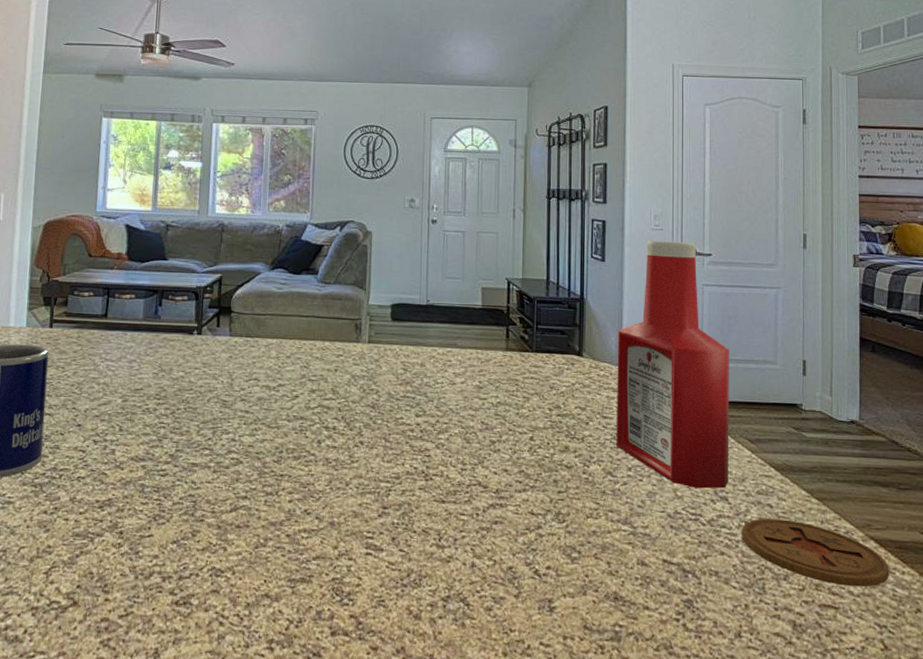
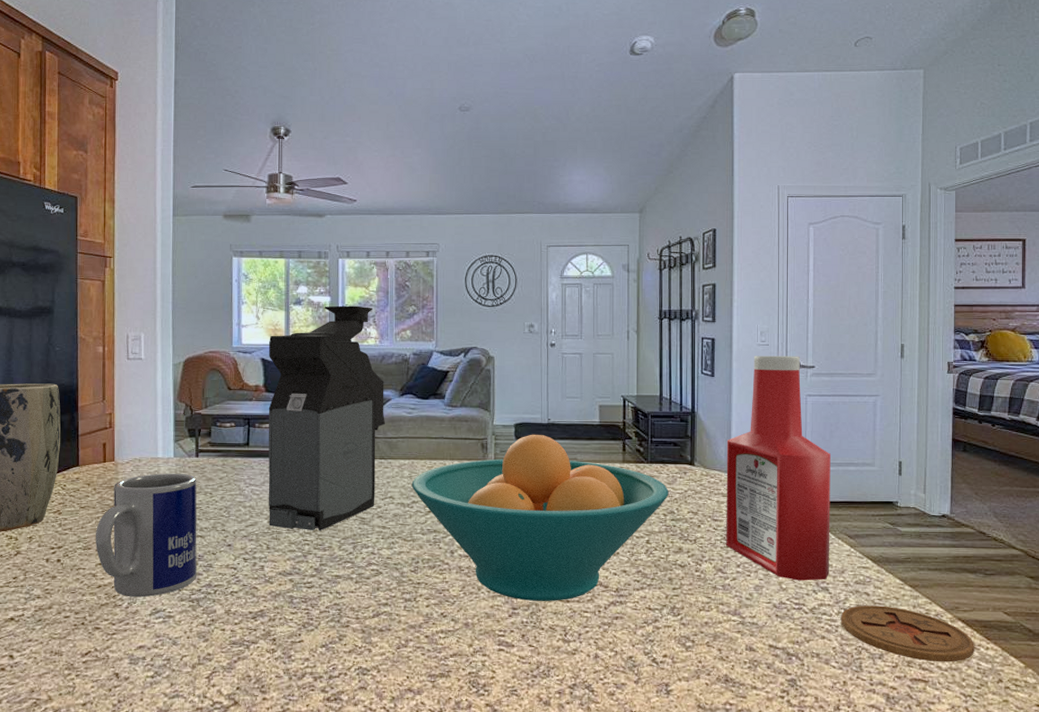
coffee maker: none [123,172,255,414] -> present [268,305,386,532]
fruit bowl: none [278,316,555,501] -> present [411,434,669,601]

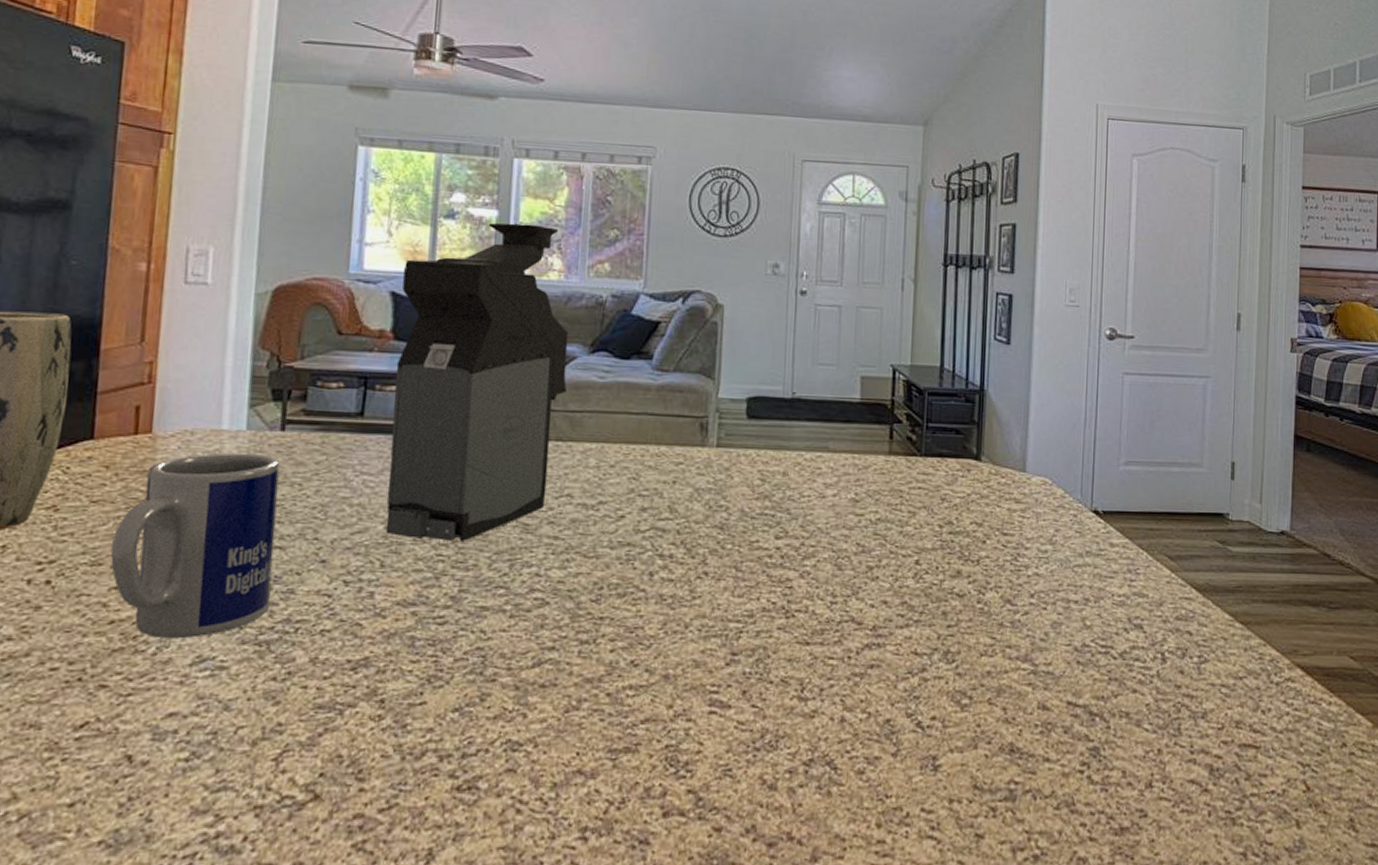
fruit bowl: present [411,434,669,601] -> none [599,412,947,643]
ketchup bottle: present [726,355,831,581] -> none [1017,319,1150,616]
coaster: present [840,605,974,662] -> none [1156,648,1315,722]

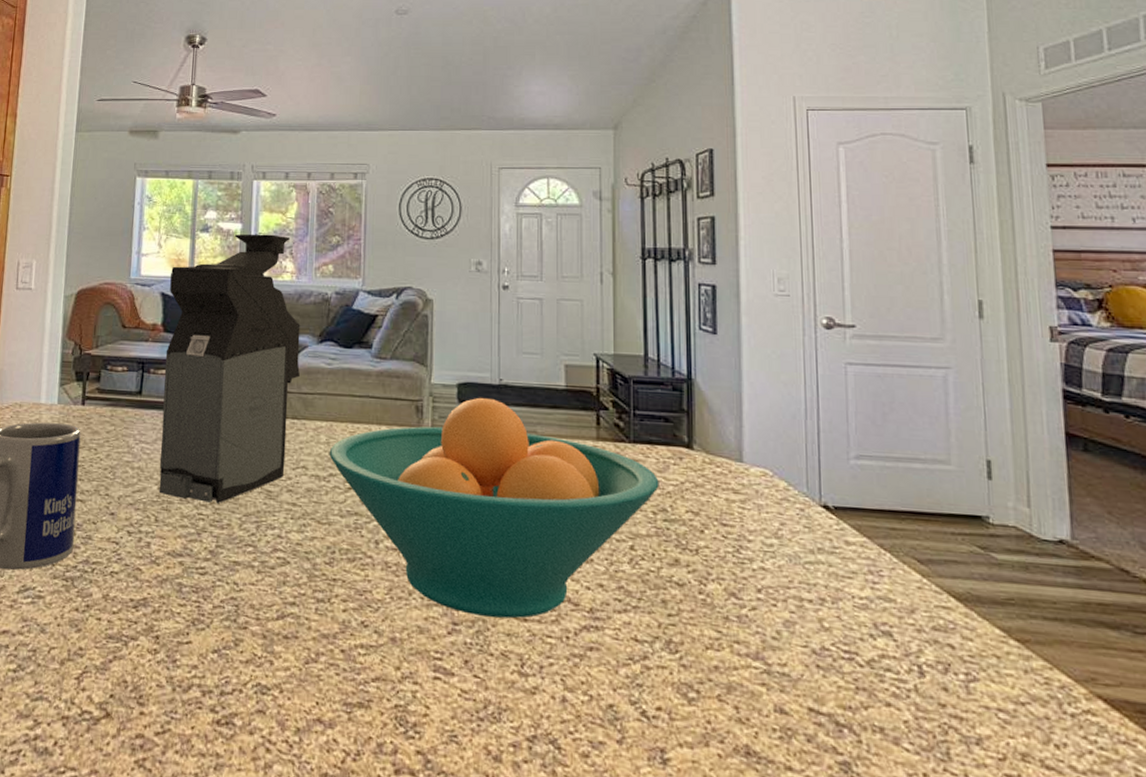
fruit bowl: none [599,412,947,643] -> present [329,397,659,619]

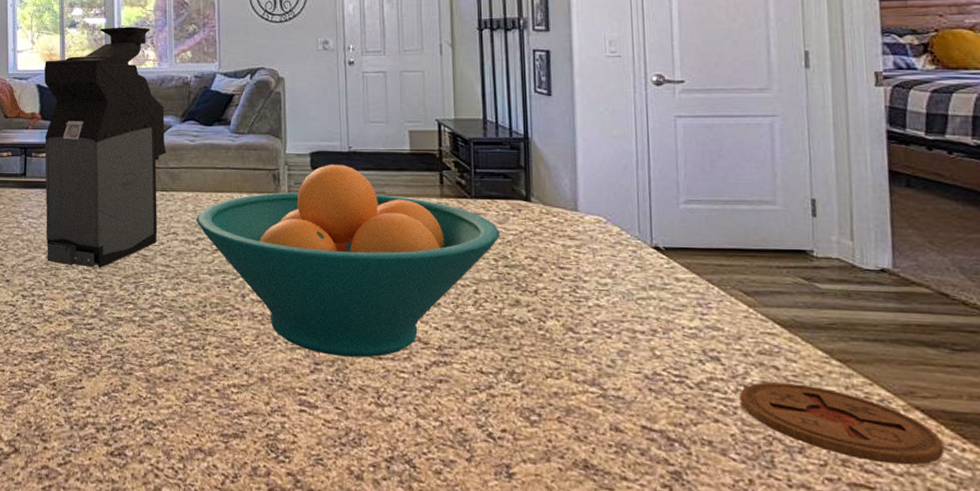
coaster: none [912,662,1128,762] -> present [739,382,944,465]

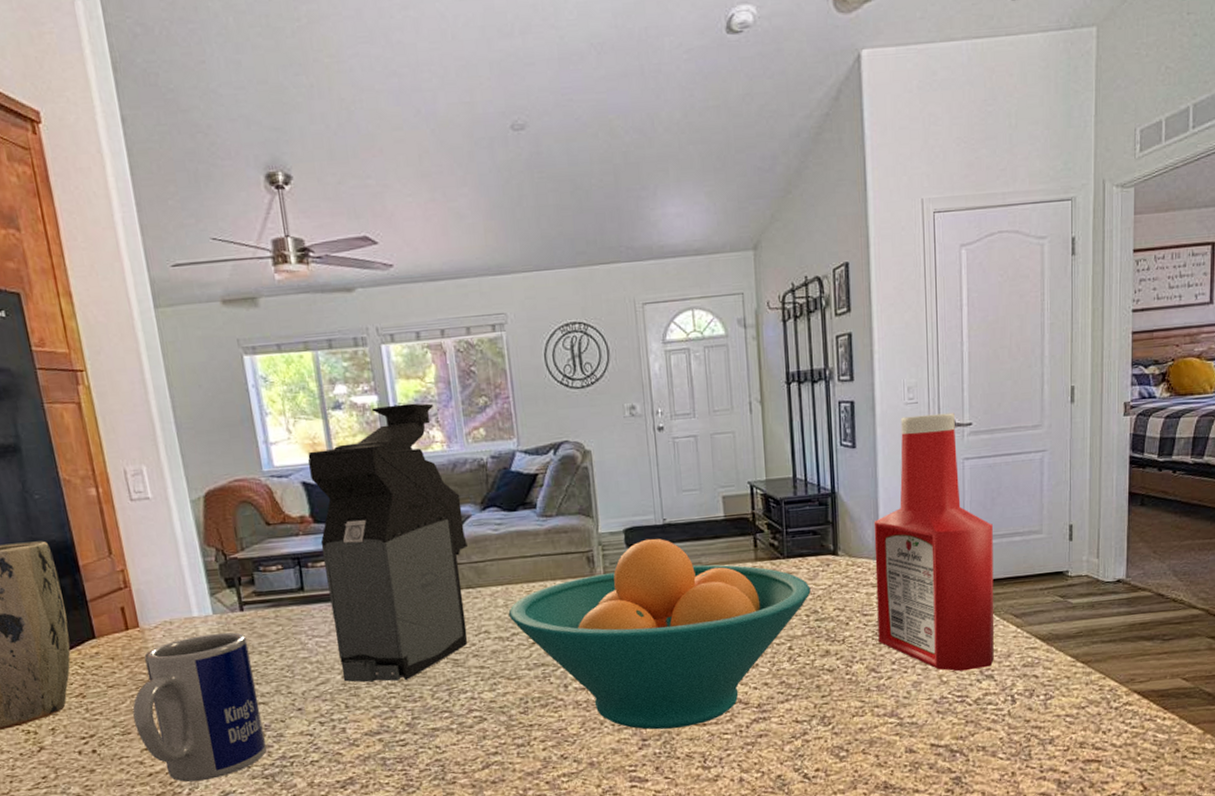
ketchup bottle: none [571,69,720,348] -> present [874,412,994,672]
coaster: present [739,382,944,465] -> none [1007,687,1151,740]

